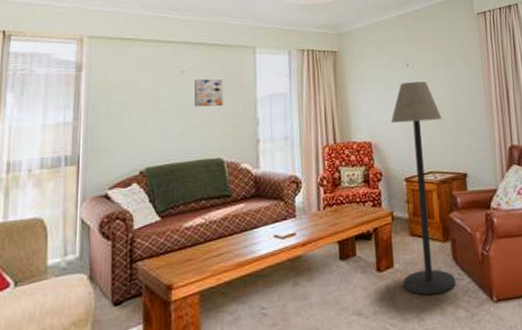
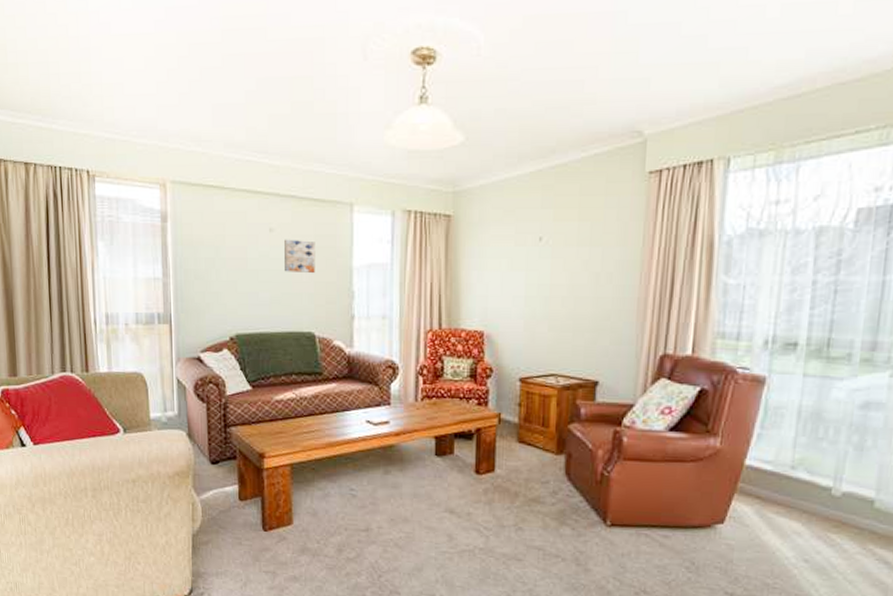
floor lamp: present [391,81,457,296] -> none [504,261,577,508]

